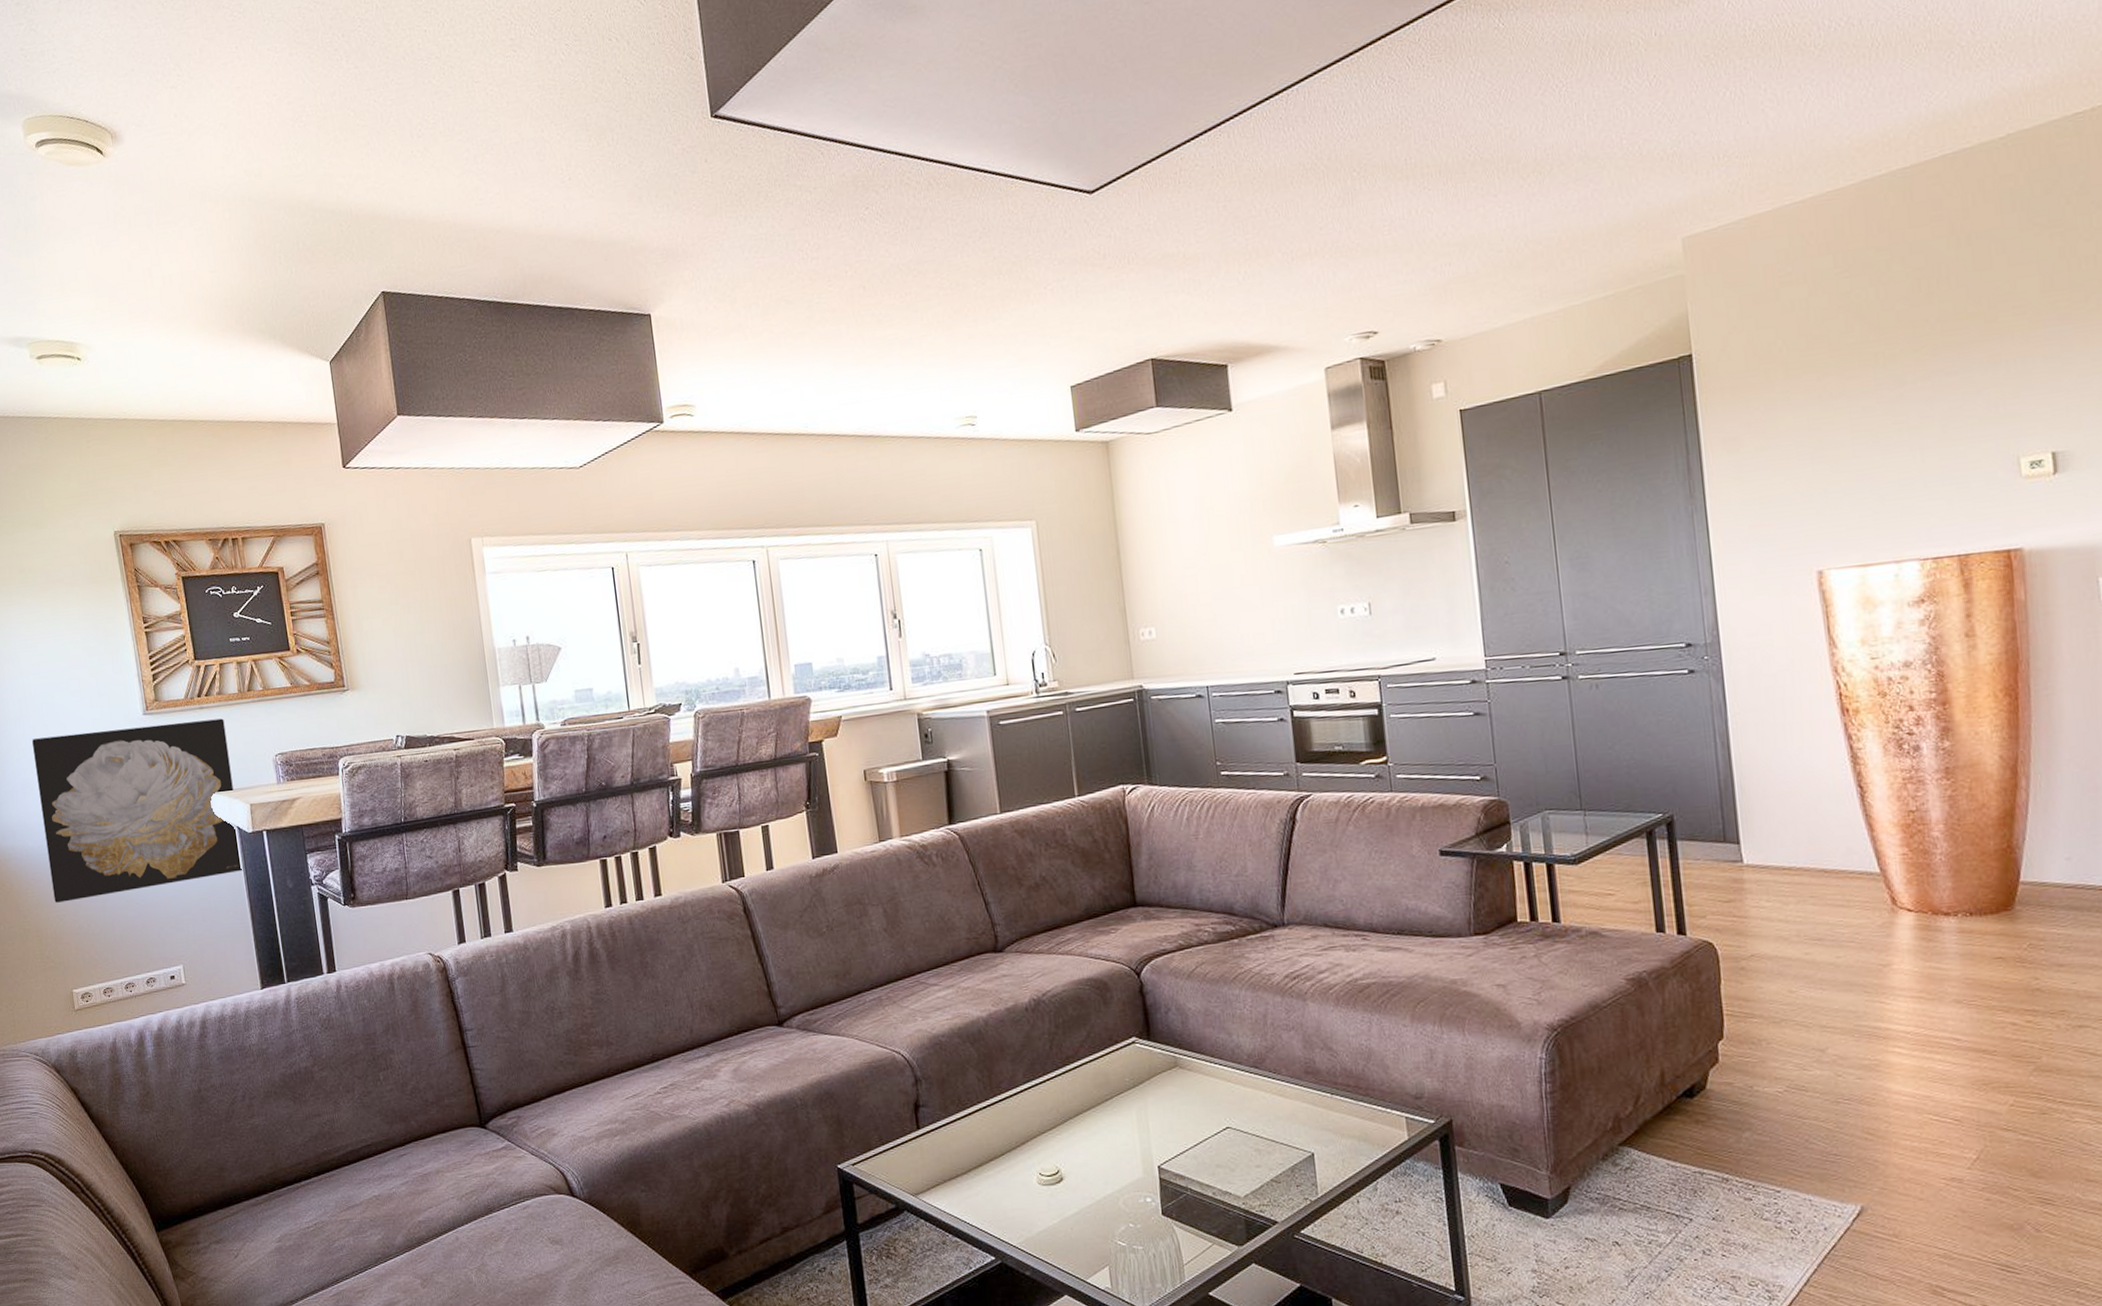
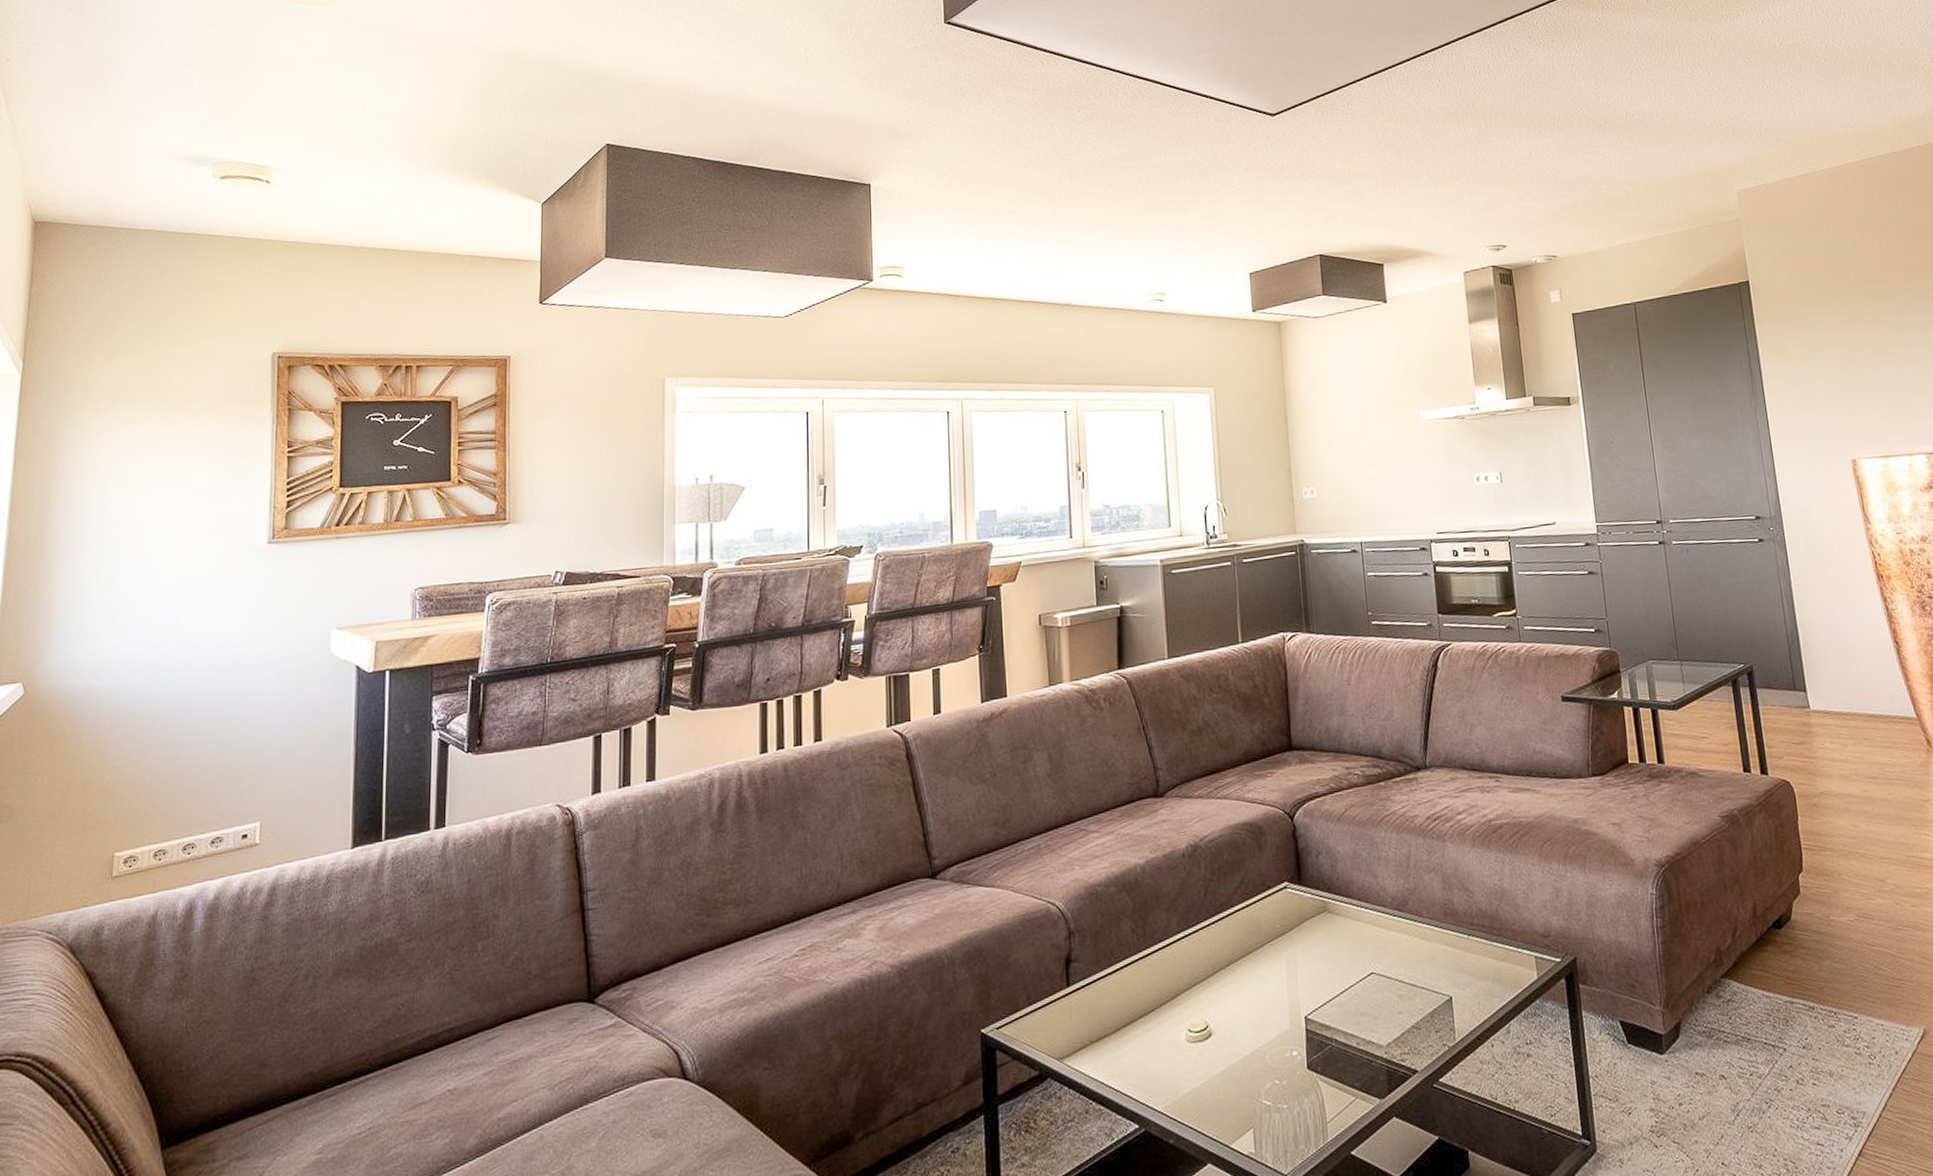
wall art: present [32,718,243,903] -> none [114,549,362,751]

